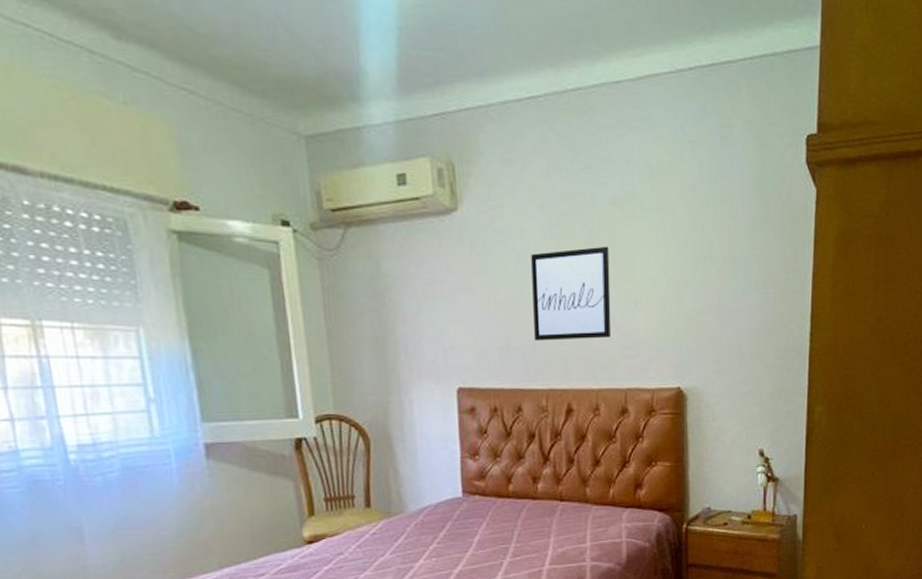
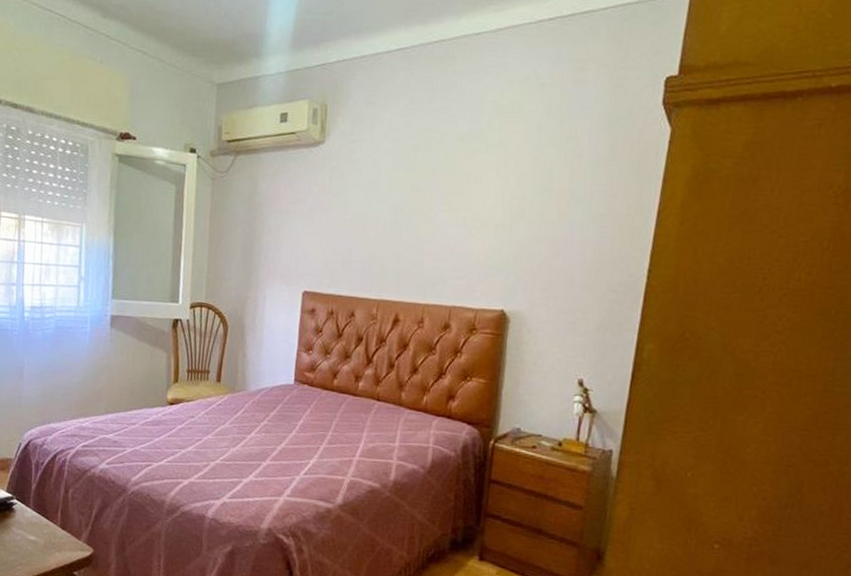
wall art: present [531,246,611,341] -> none [374,177,452,259]

